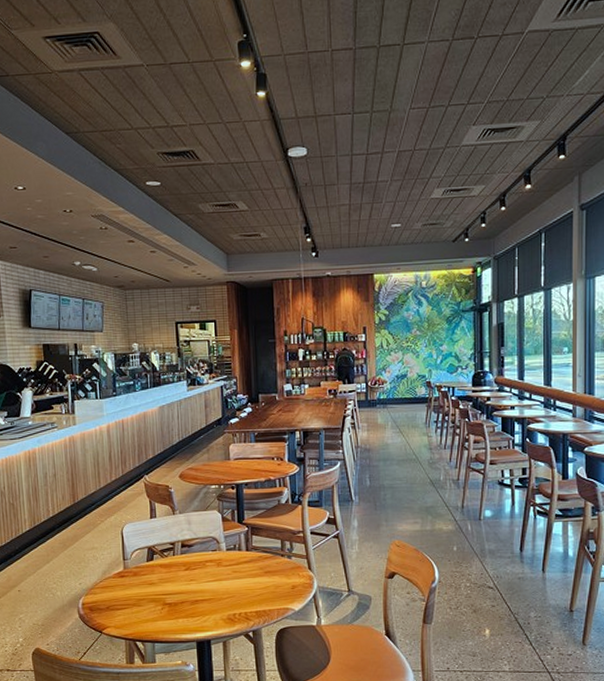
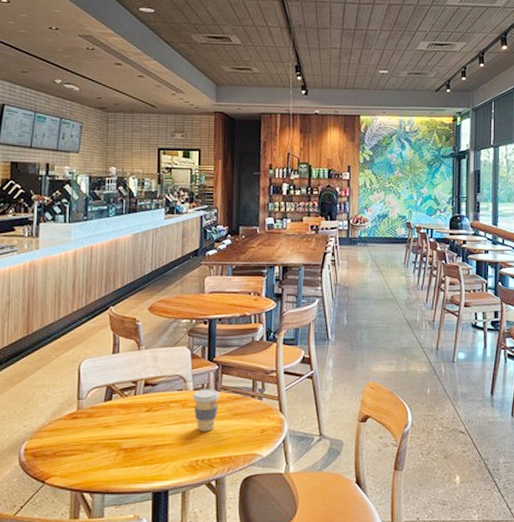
coffee cup: none [226,549,252,588] -> present [192,389,220,432]

